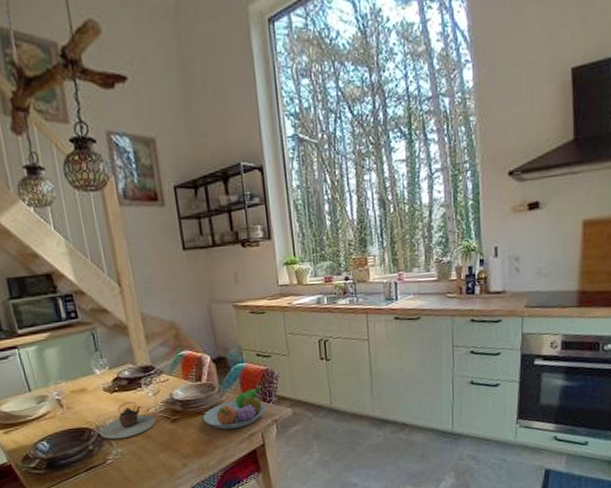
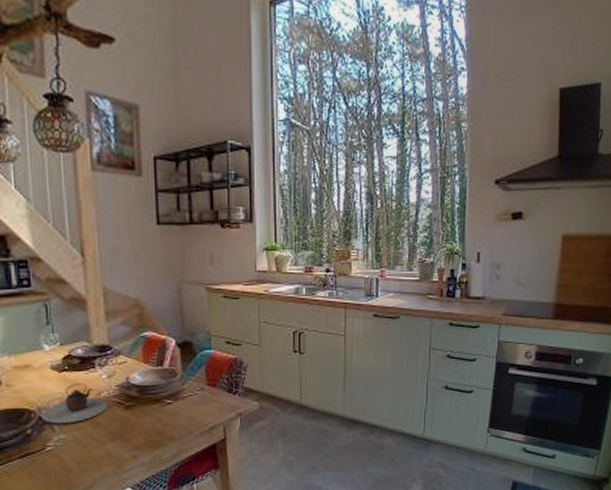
fruit bowl: present [202,388,266,430] -> none [160,378,231,421]

